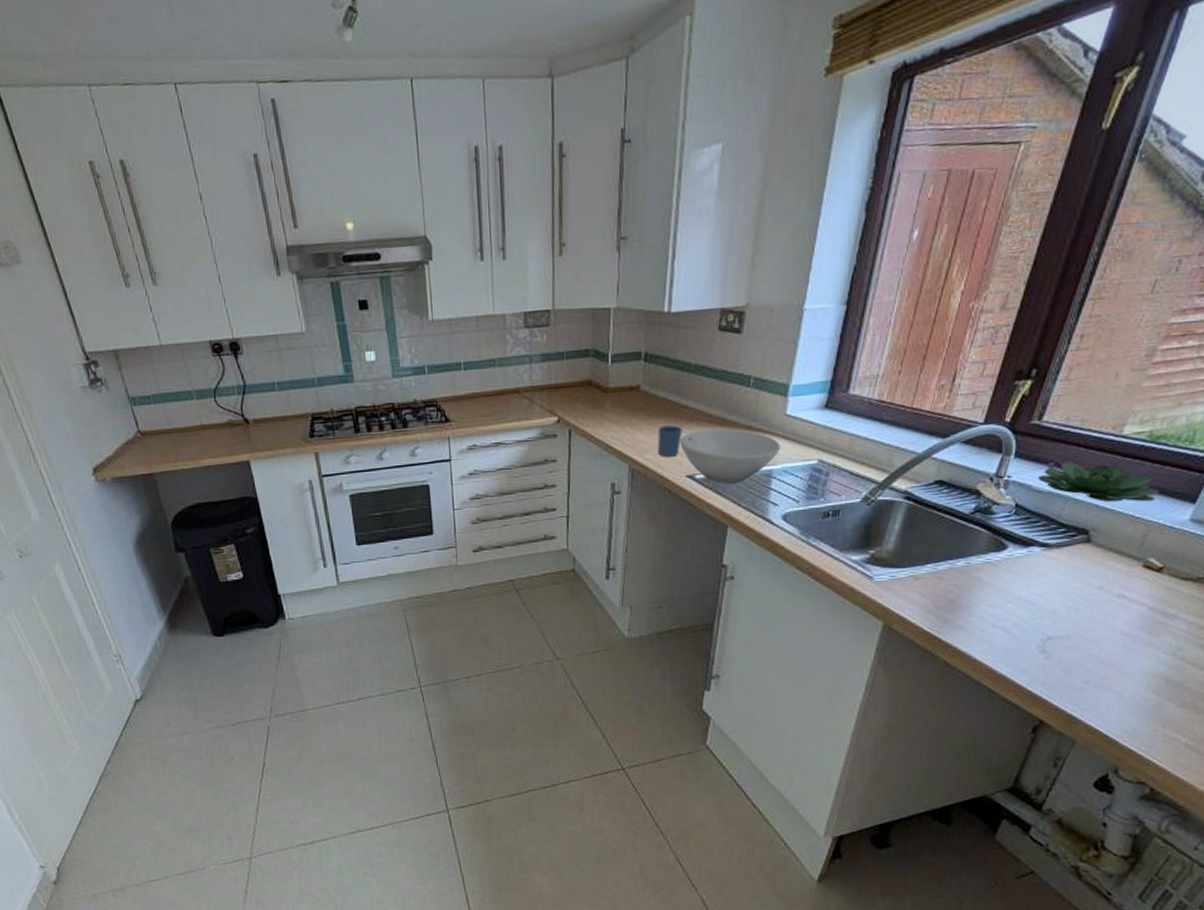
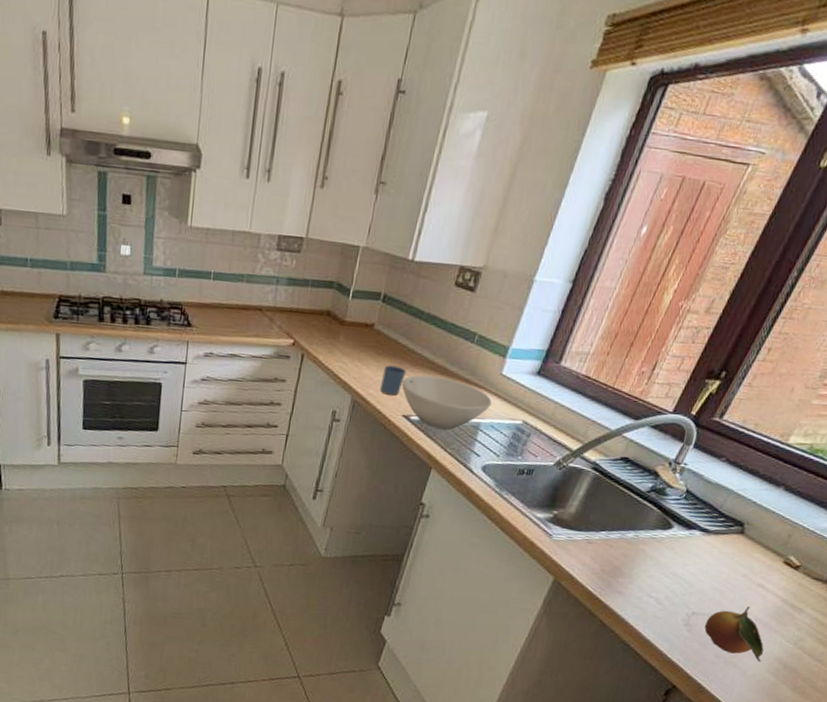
succulent plant: present [1038,460,1160,502] -> none [709,457,810,507]
fruit: none [1064,621,1139,681] -> present [704,606,764,663]

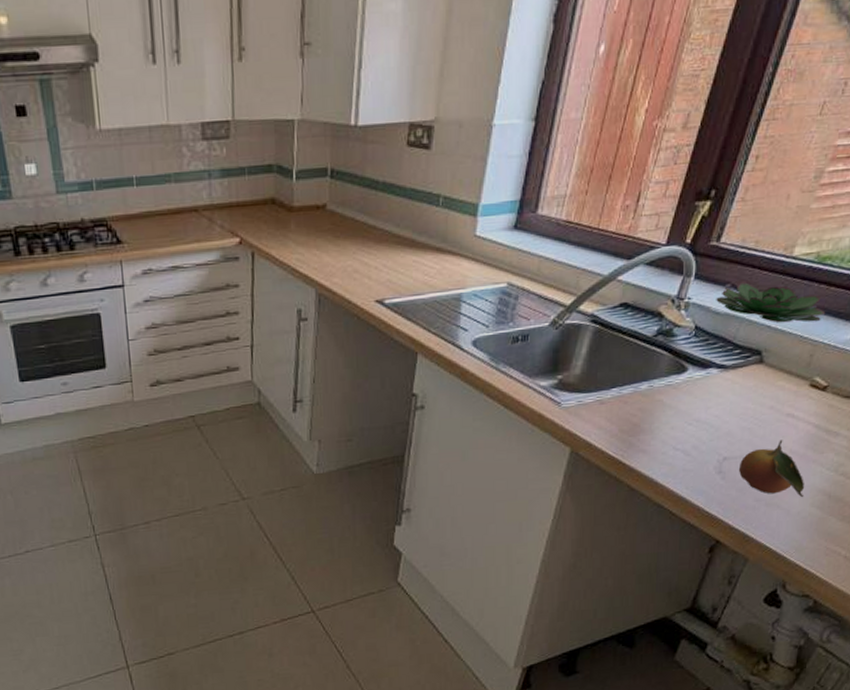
mug: present [380,365,406,396] -> none [345,247,371,281]
bowl: present [401,375,492,430] -> none [368,250,470,309]
succulent plant: none [709,457,810,507] -> present [716,281,826,323]

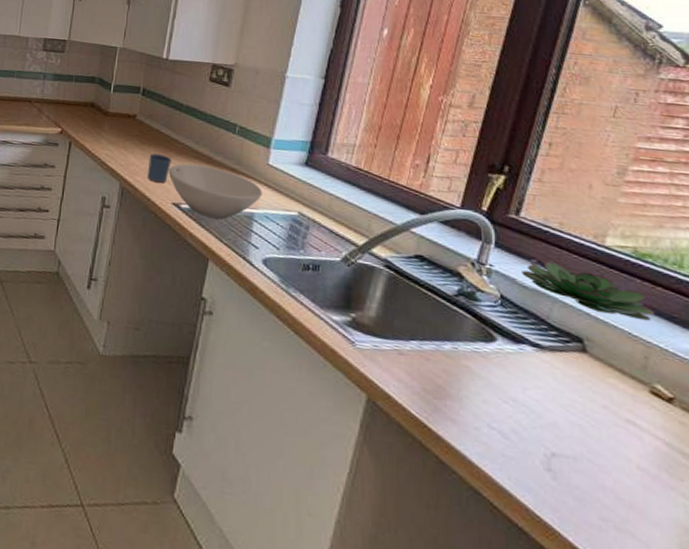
mug: none [345,247,371,281] -> present [148,153,172,183]
bowl: none [368,250,470,309] -> present [168,163,263,220]
fruit: present [738,440,805,498] -> none [572,449,667,533]

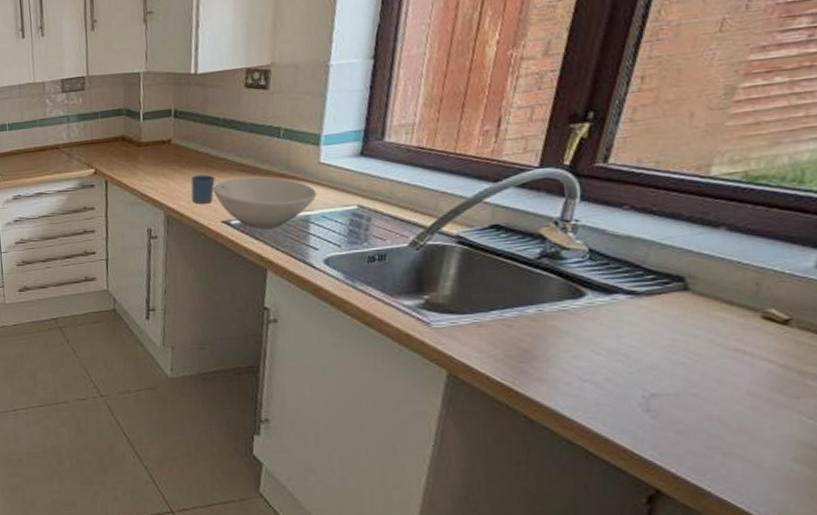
succulent plant: present [521,260,656,321] -> none [612,202,770,248]

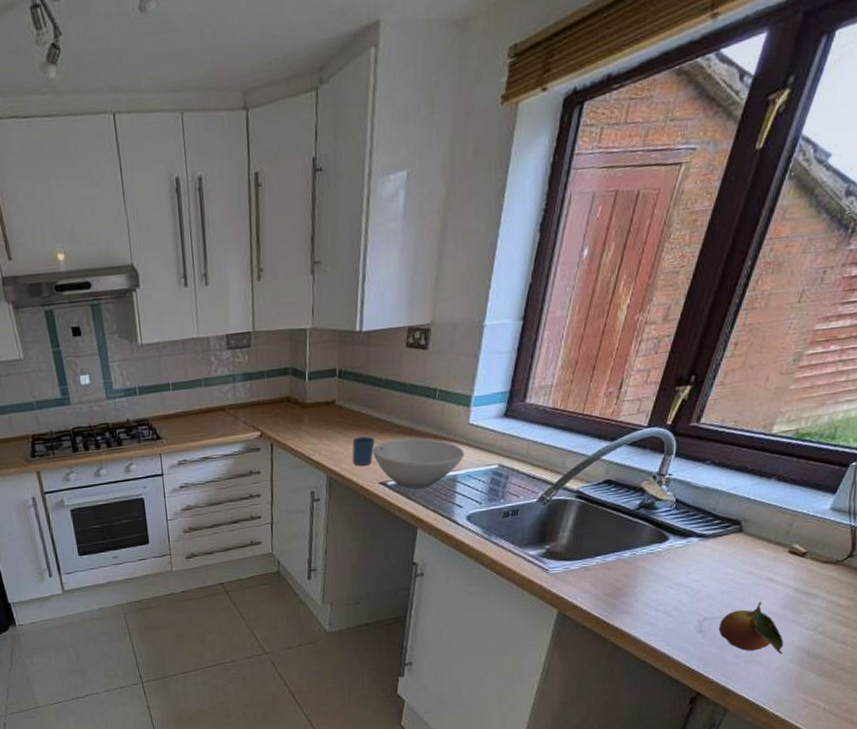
fruit: none [674,379,780,450] -> present [718,602,784,655]

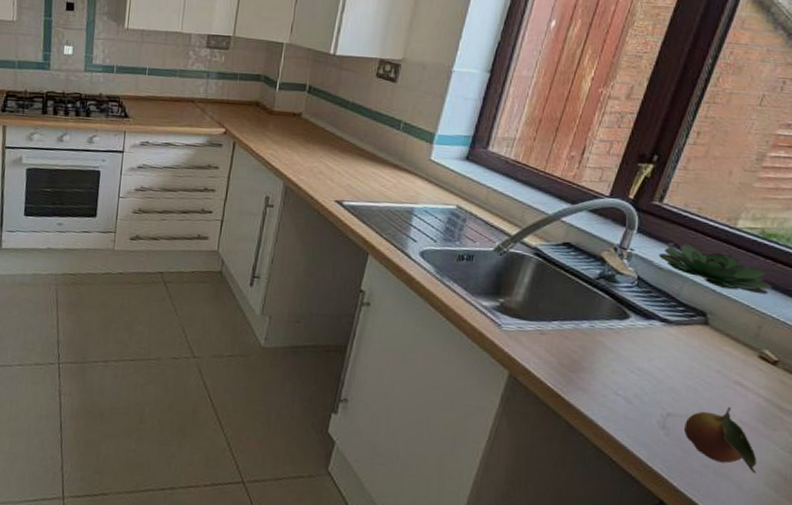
mug: present [352,436,375,466] -> none [312,152,336,181]
bowl: present [372,438,465,489] -> none [332,161,424,215]
succulent plant: none [696,457,805,496] -> present [659,242,773,295]

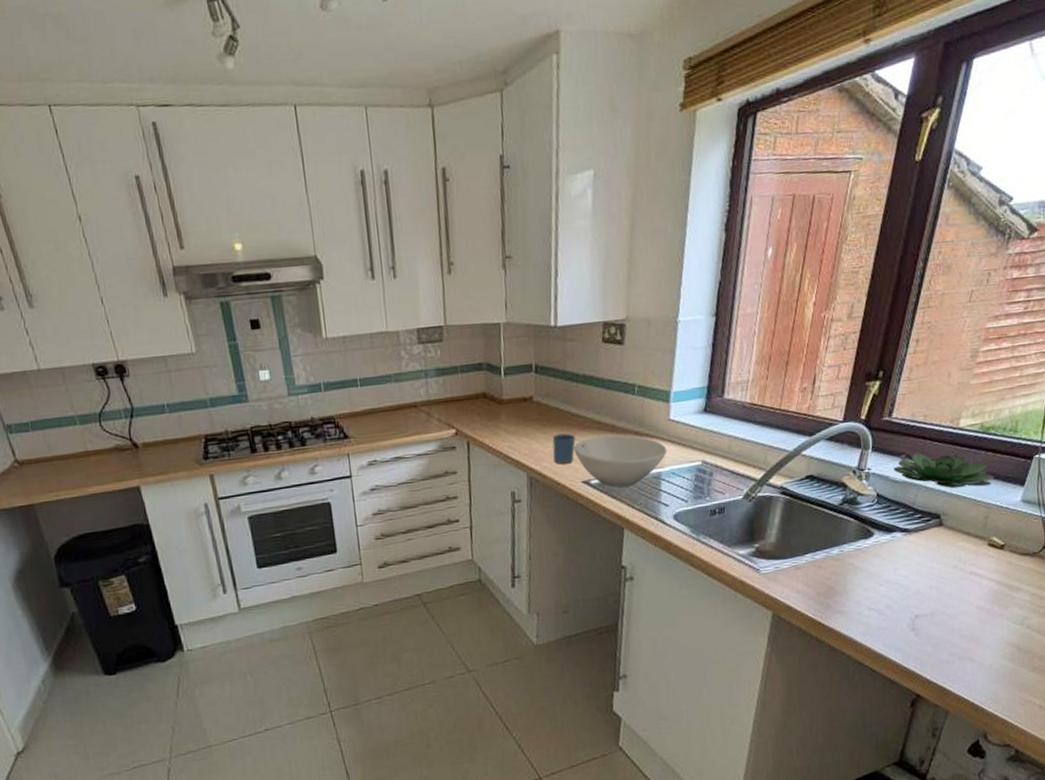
mug: none [312,152,336,181] -> present [552,433,576,465]
bowl: none [332,161,424,215] -> present [573,435,667,488]
fruit: present [683,407,757,474] -> none [930,596,995,651]

